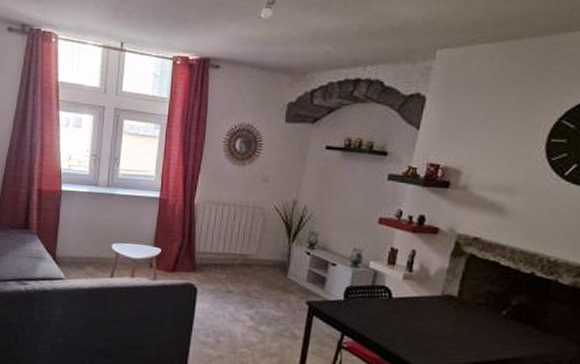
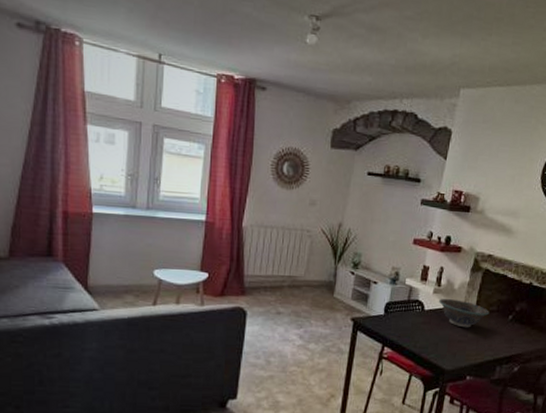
decorative bowl: none [410,285,476,322] -> present [439,298,490,328]

